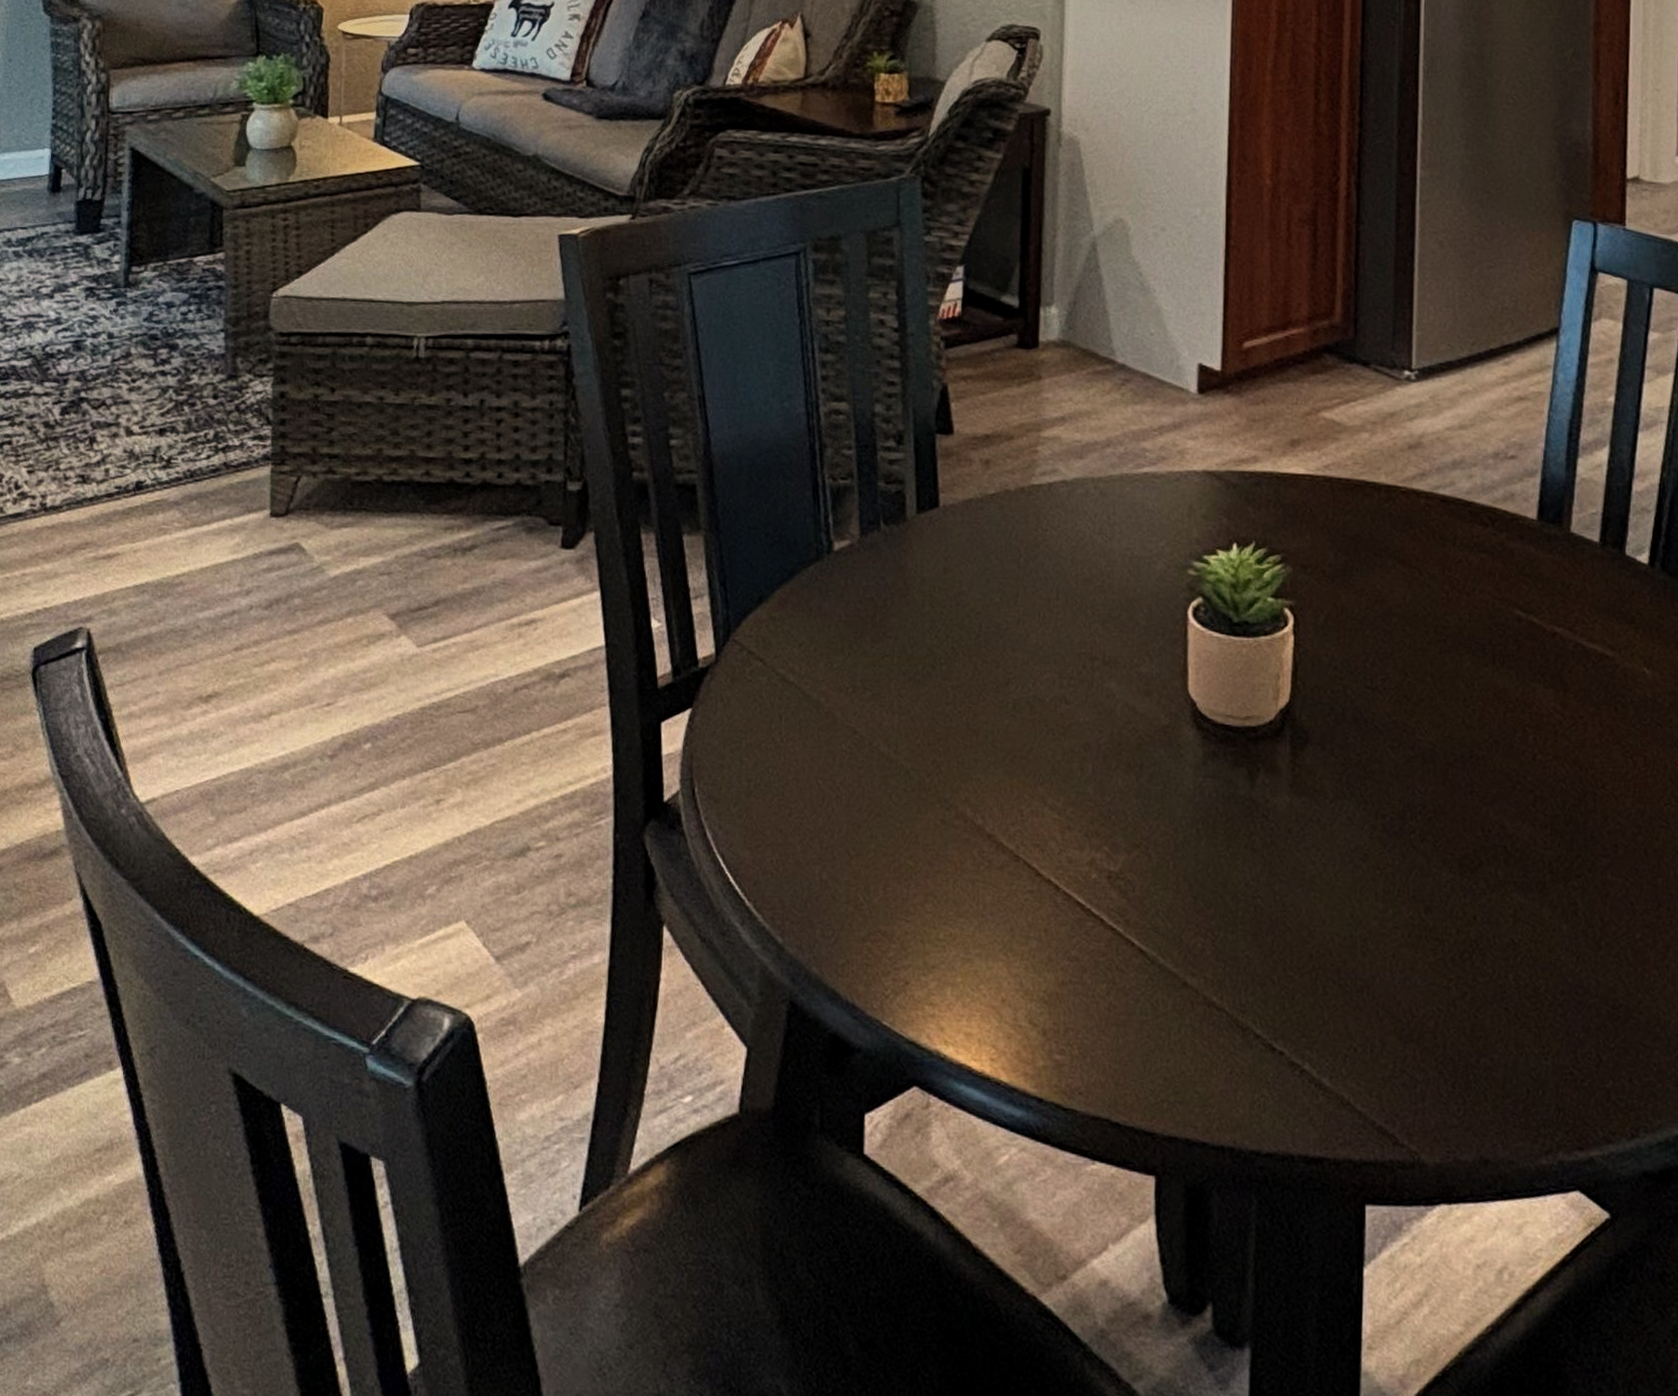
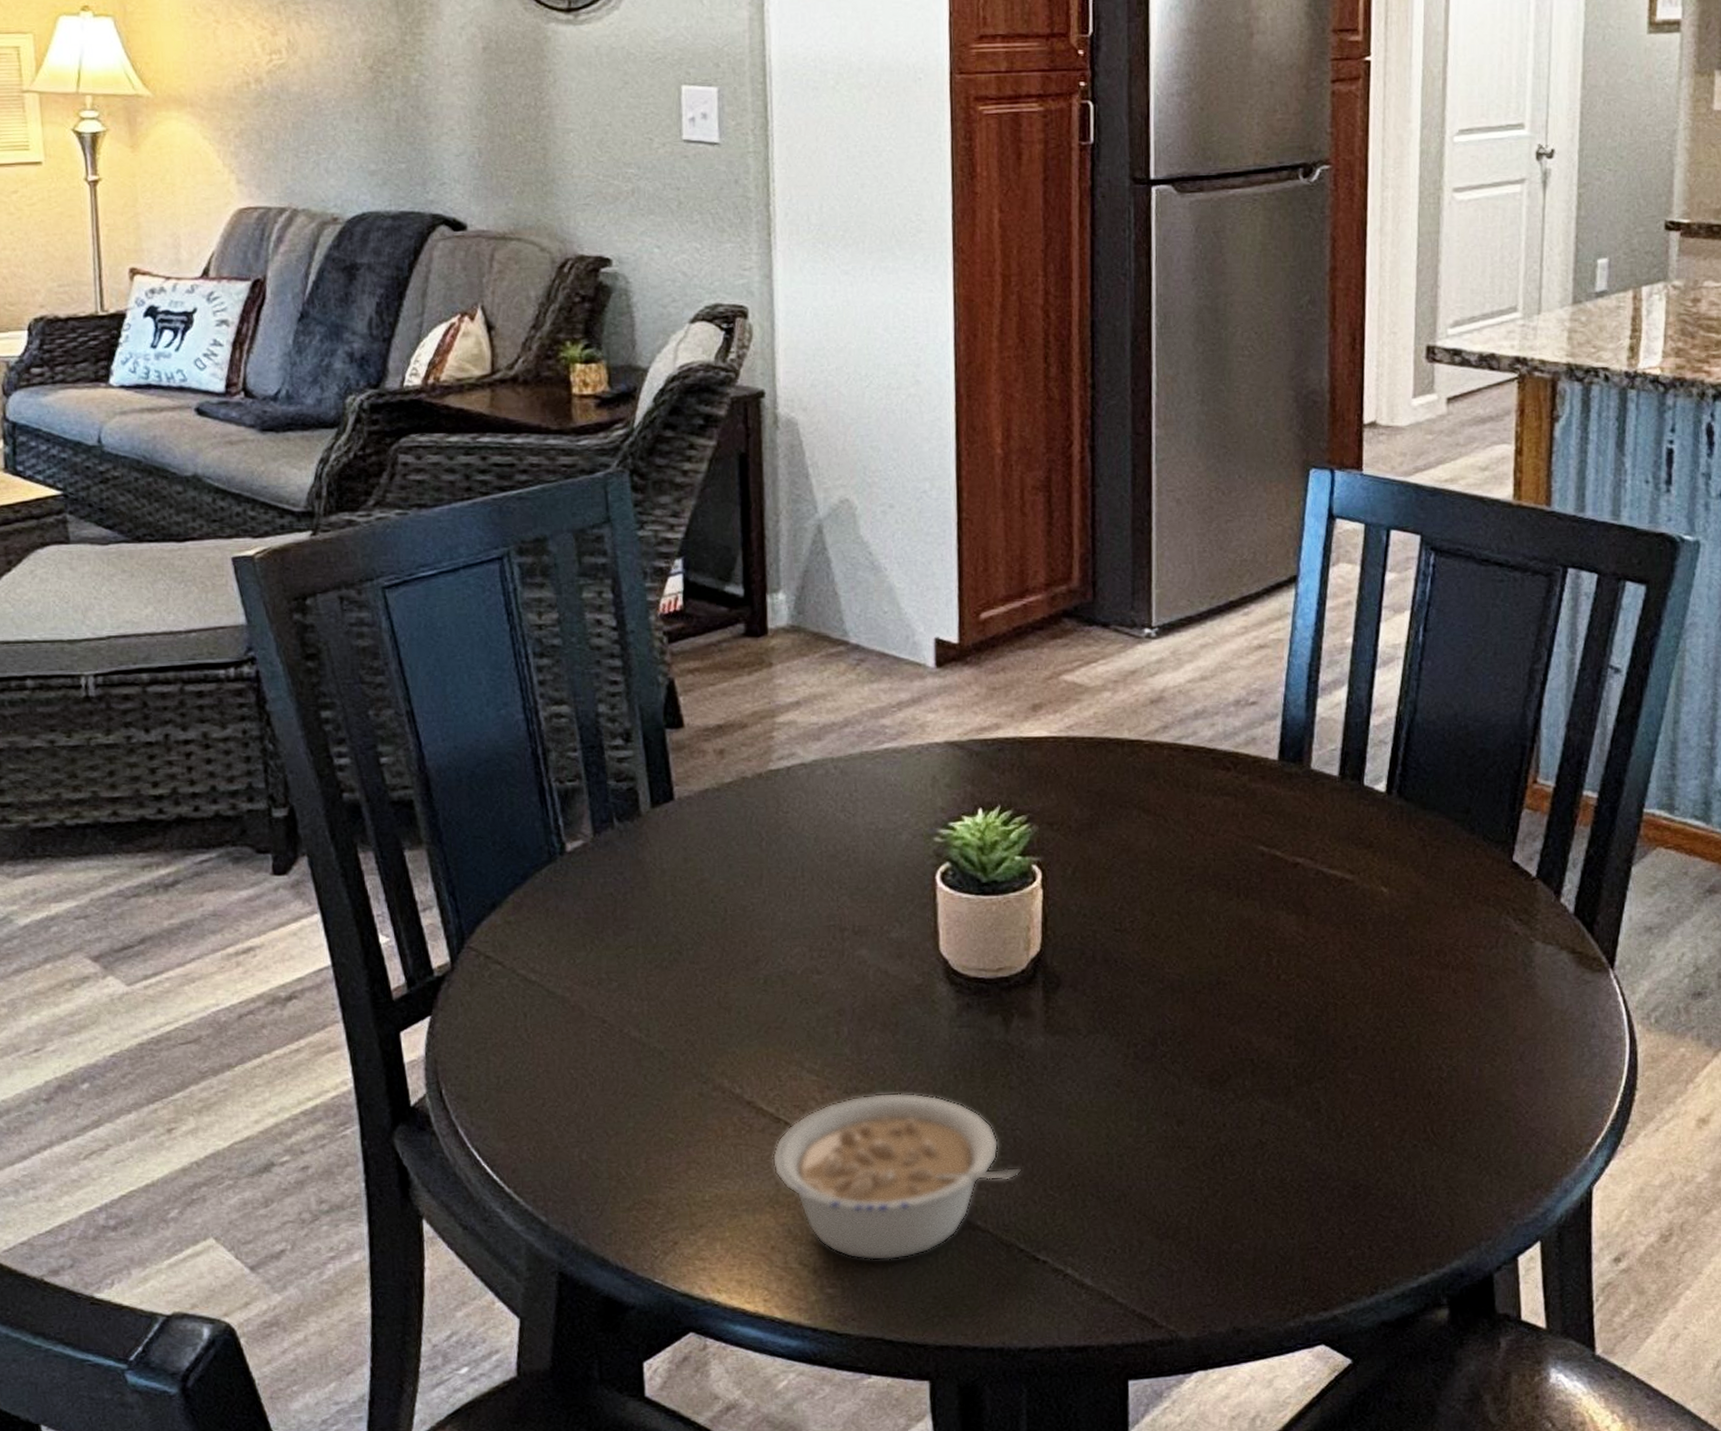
legume: none [1009,840,1262,1031] -> present [772,1092,1022,1261]

